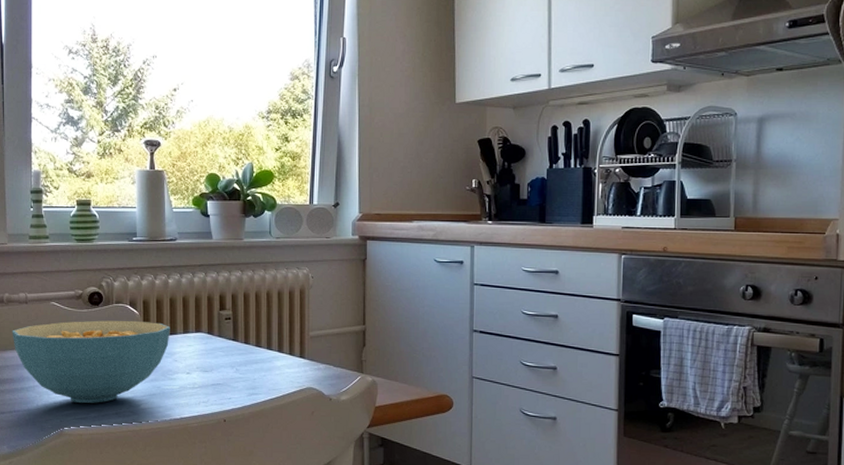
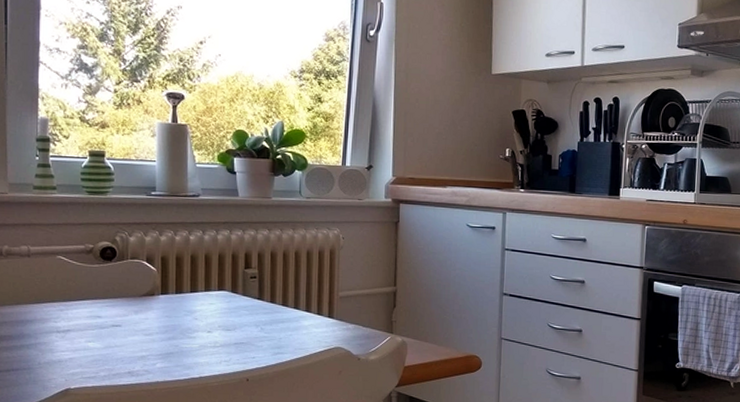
cereal bowl: present [12,320,170,403] -> none [11,276,191,362]

